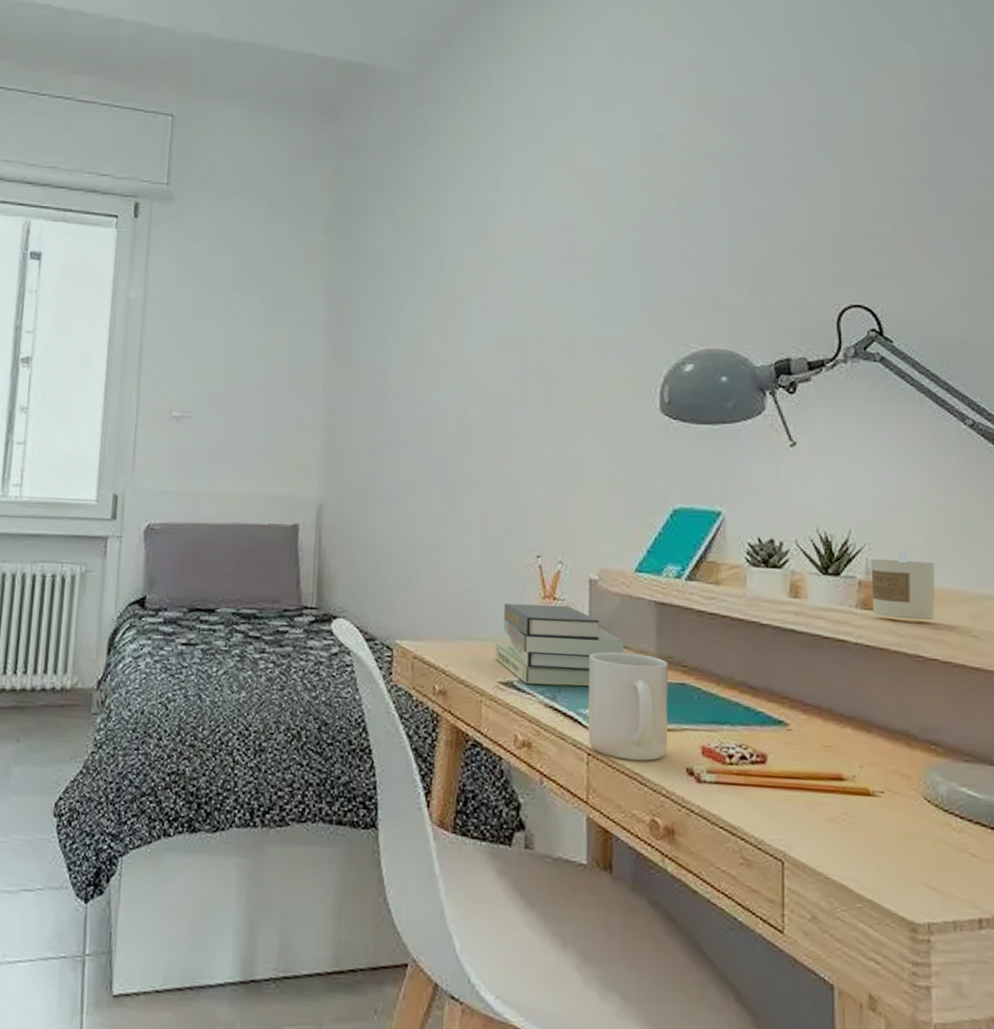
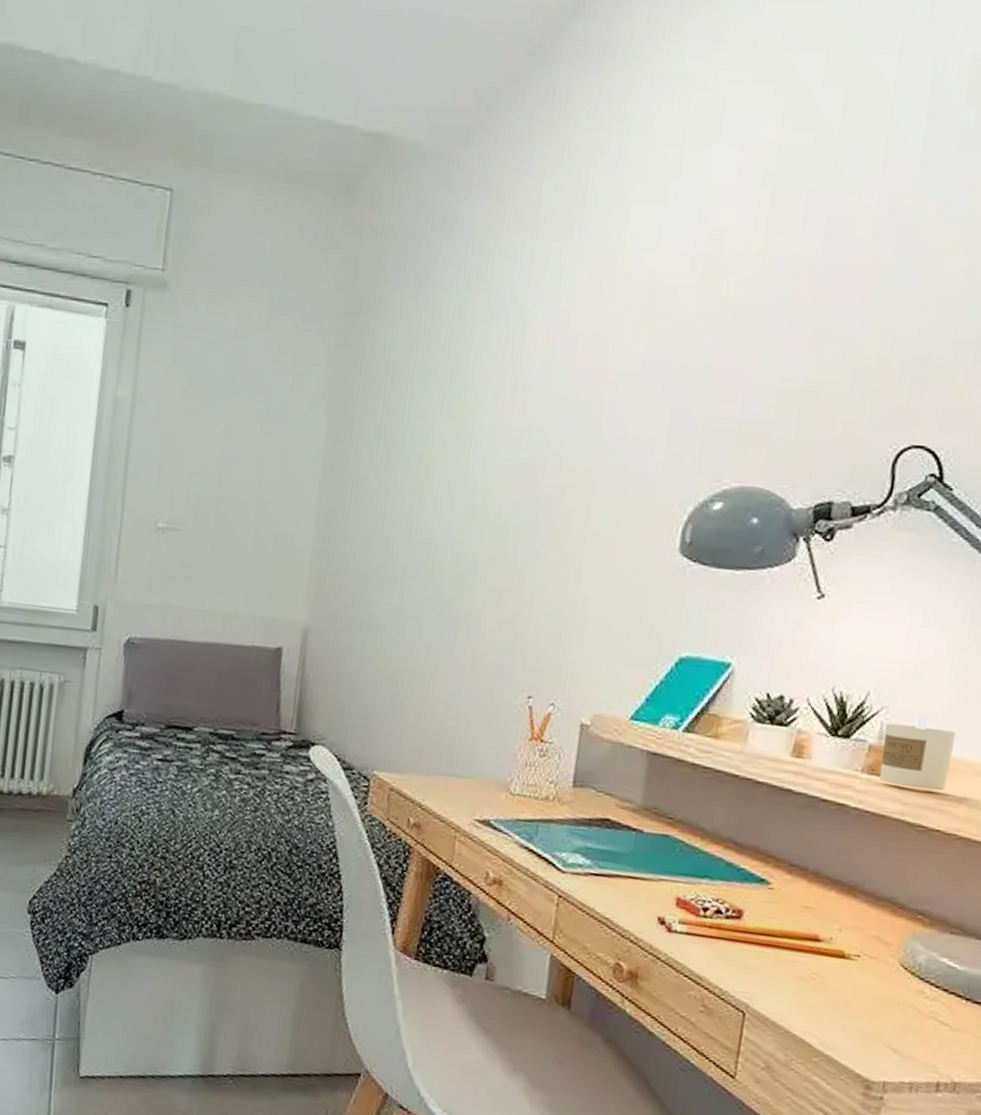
books: present [494,603,623,687] -> none [473,742,609,830]
mug: present [588,651,668,761] -> none [560,797,653,908]

